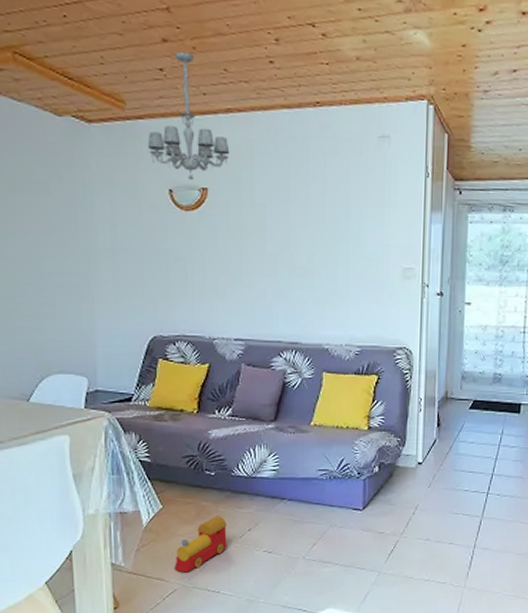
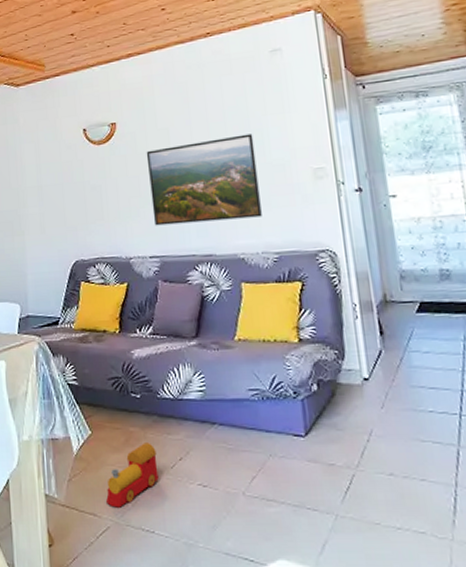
chandelier: present [147,51,230,181] -> none [64,16,133,119]
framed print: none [239,223,351,310] -> present [146,133,262,226]

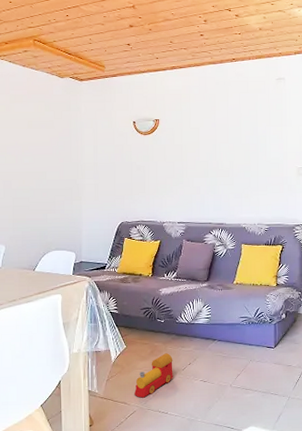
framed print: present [146,133,262,226] -> none [181,138,260,200]

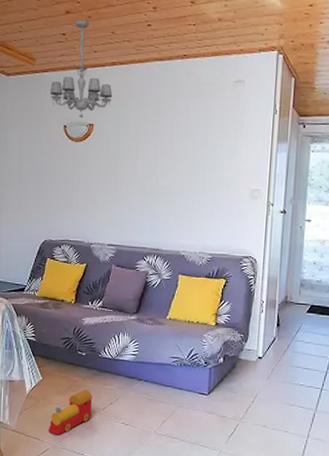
chandelier: none [119,32,174,115] -> present [50,20,113,119]

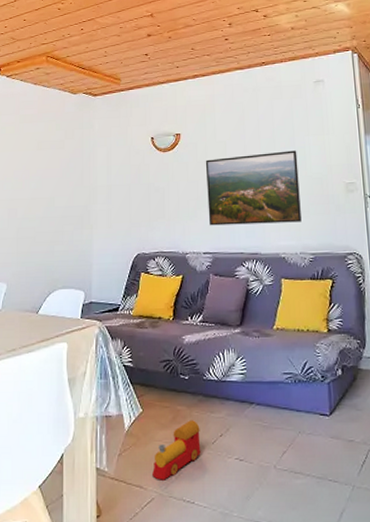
chandelier: present [50,20,113,119] -> none [136,40,197,129]
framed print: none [115,151,208,223] -> present [205,150,302,226]

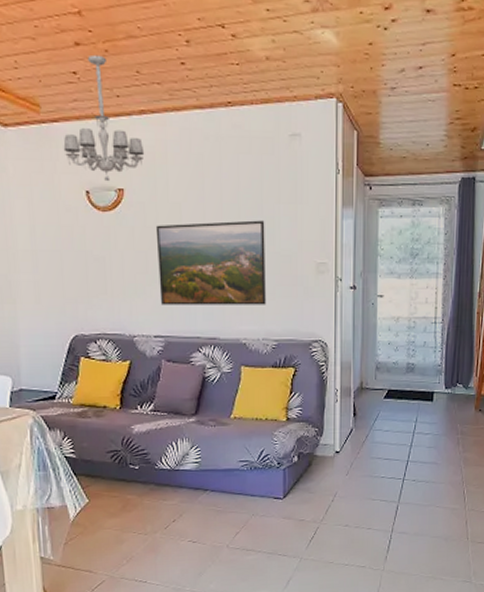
chandelier: none [136,40,197,129] -> present [63,54,145,182]
toy train: present [152,420,201,480] -> none [102,508,153,564]

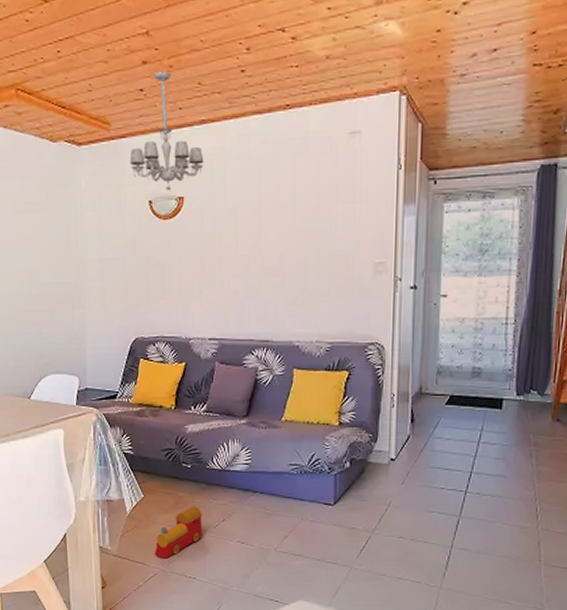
toy train: none [102,508,153,564] -> present [155,506,203,559]
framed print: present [155,220,266,305] -> none [213,221,321,309]

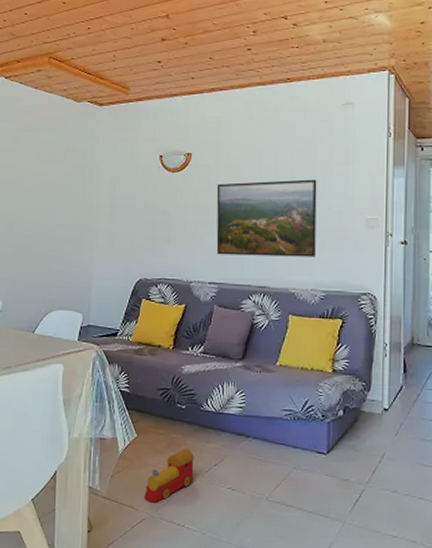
chandelier: present [130,70,204,191] -> none [145,47,212,148]
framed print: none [213,221,321,309] -> present [216,179,317,257]

